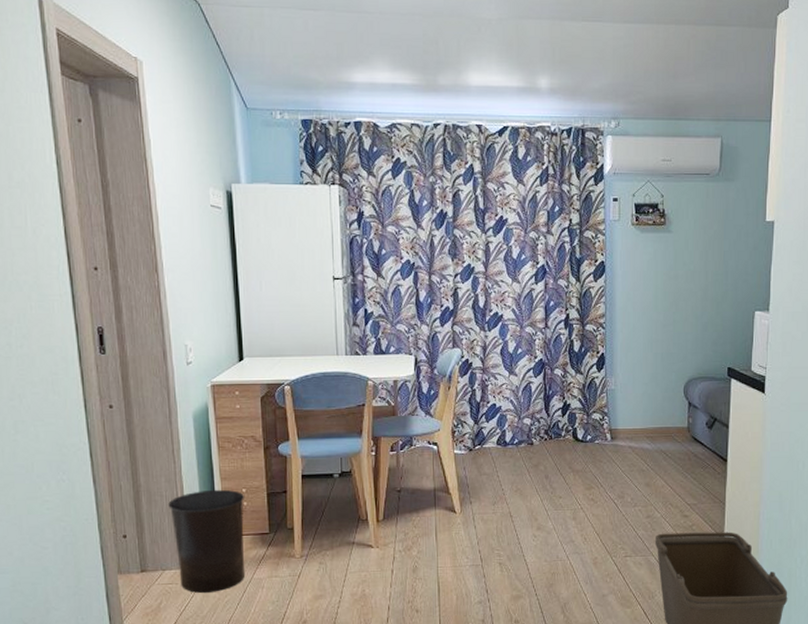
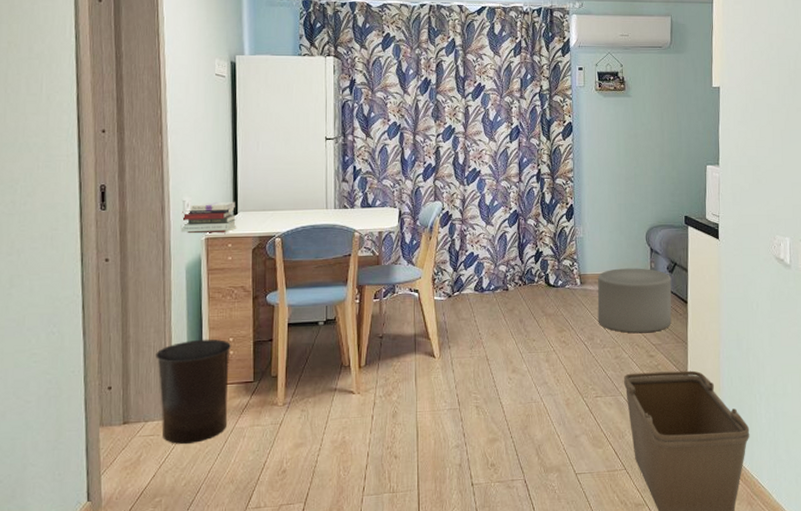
books: none [184,346,244,380] -> present [180,201,237,234]
pouf: none [629,423,710,492] -> present [597,268,672,334]

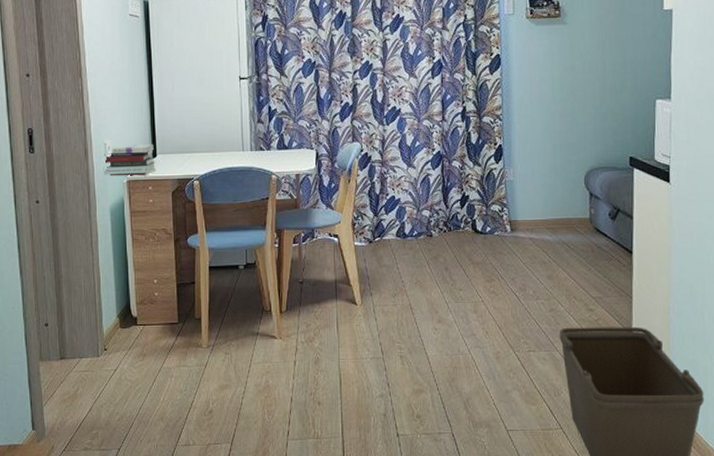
waste bin: present [156,338,231,444] -> none [86,280,156,380]
pouf: present [597,268,672,334] -> none [529,214,614,285]

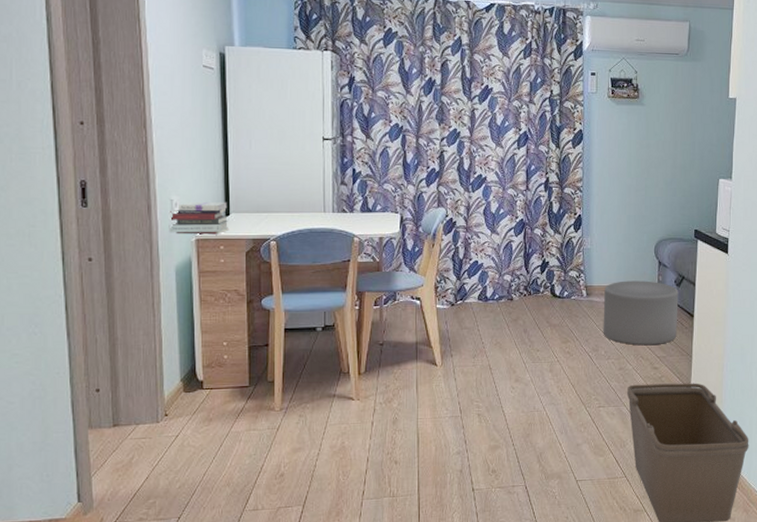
pouf: none [529,214,614,285] -> present [603,280,679,346]

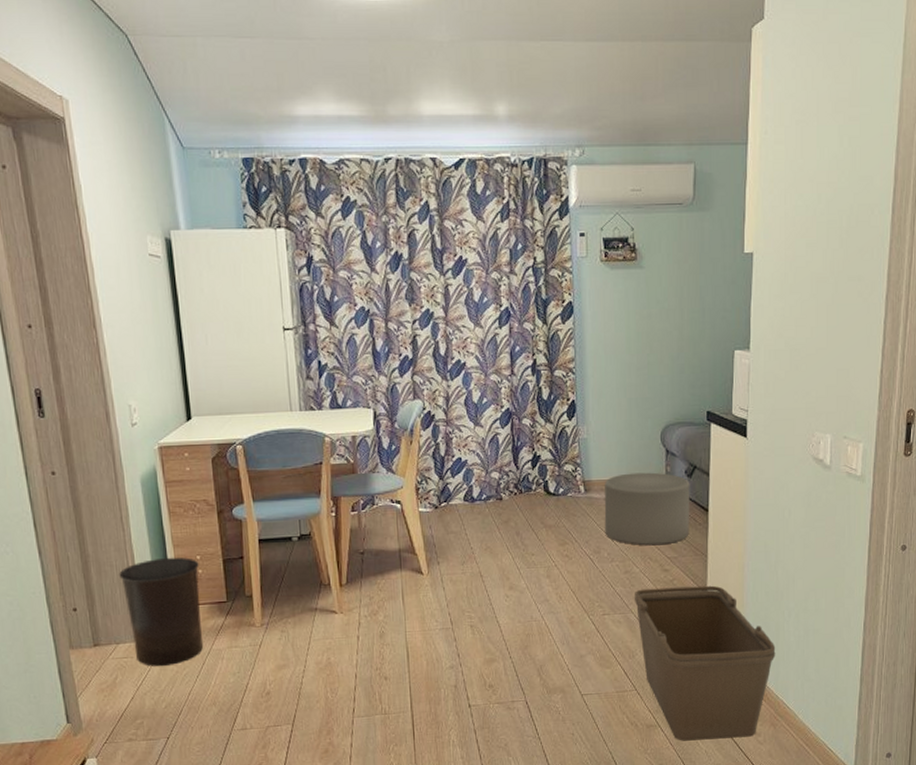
waste bin: none [145,342,225,447] -> present [119,557,204,666]
books: present [169,201,229,235] -> none [129,404,193,443]

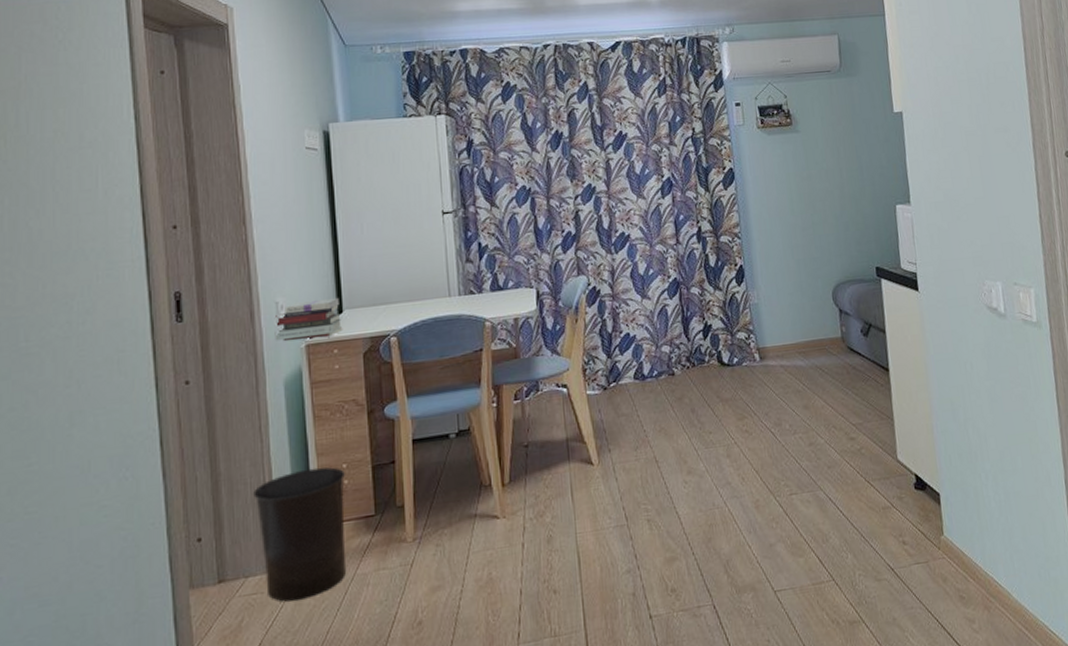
books: none [129,404,193,443] -> present [274,297,343,342]
pouf: present [604,472,690,546] -> none [780,333,872,414]
bicycle basket: present [634,585,776,741] -> none [821,451,979,638]

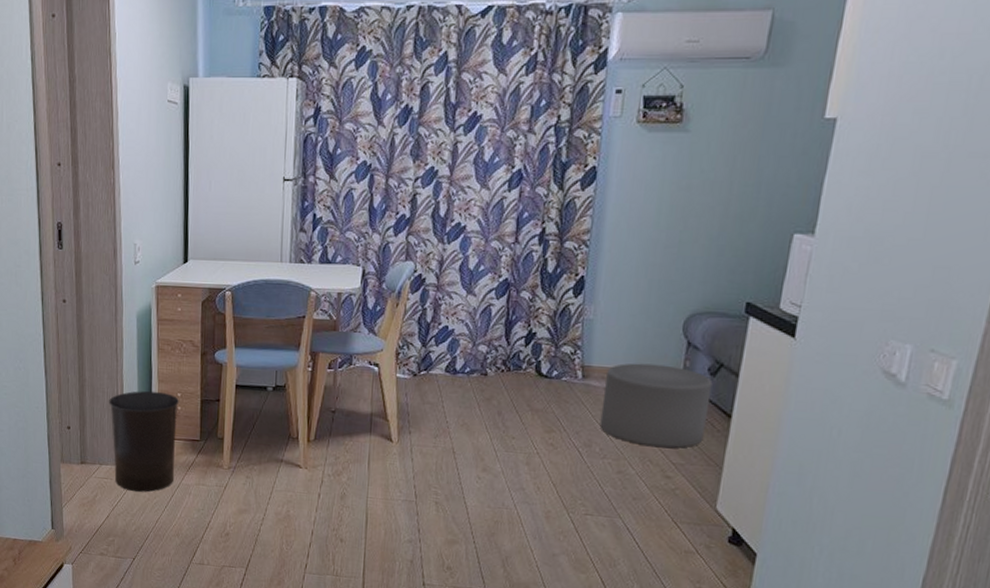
books: present [274,297,343,342] -> none [132,247,187,282]
pouf: none [780,333,872,414] -> present [599,363,713,448]

